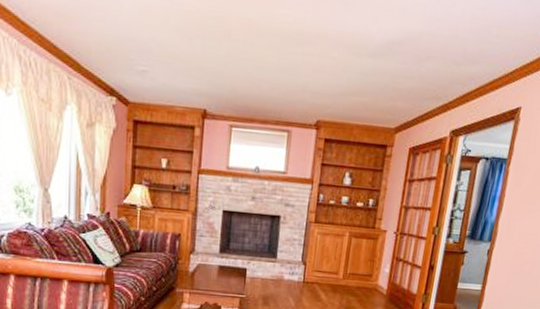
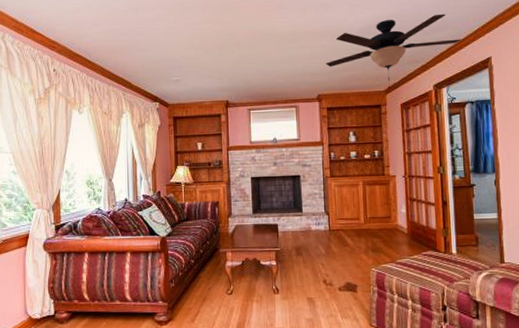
ceiling fan: none [333,36,494,127] -> present [326,13,461,89]

